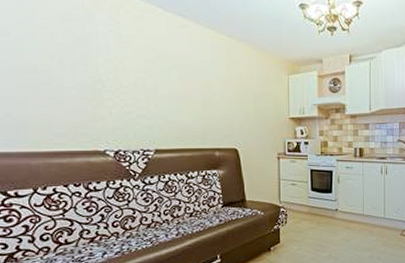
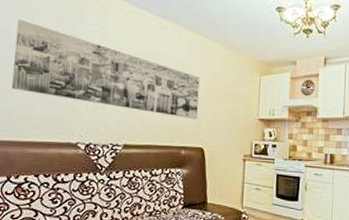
wall art: none [16,19,228,121] -> present [11,19,200,120]

